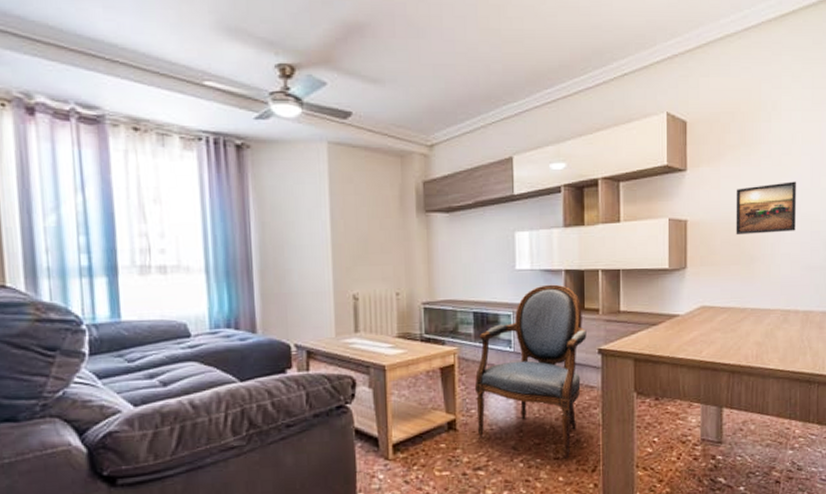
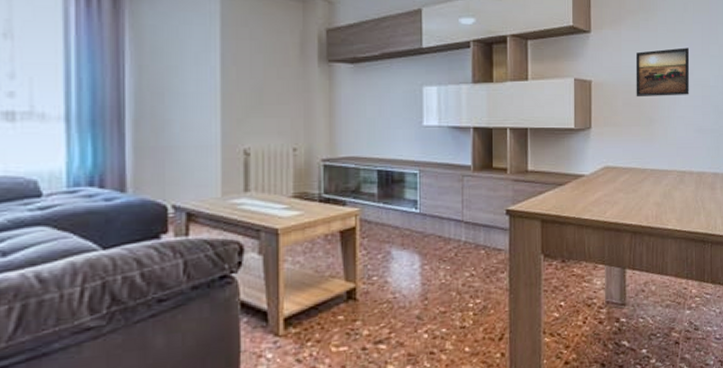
armchair: present [474,284,587,459] -> none [377,142,494,327]

